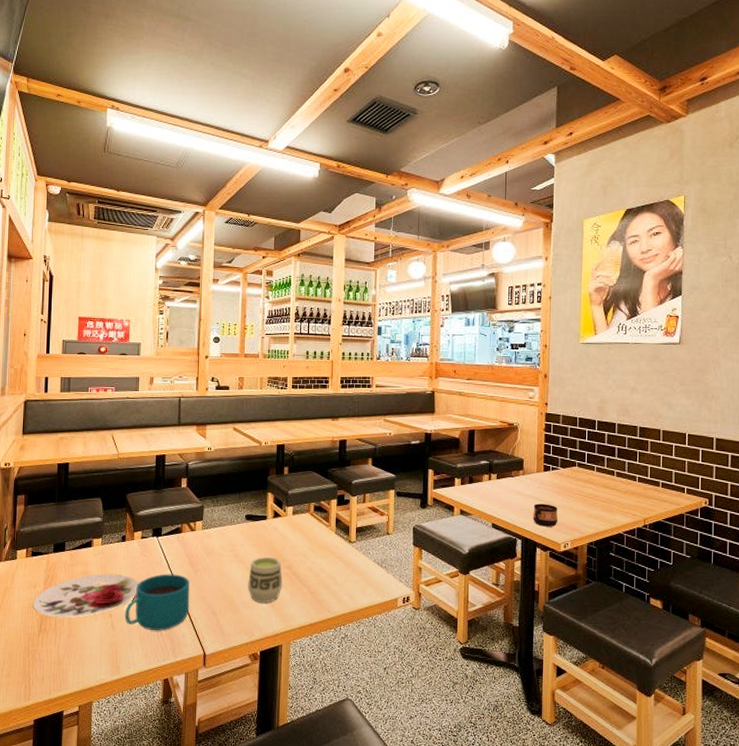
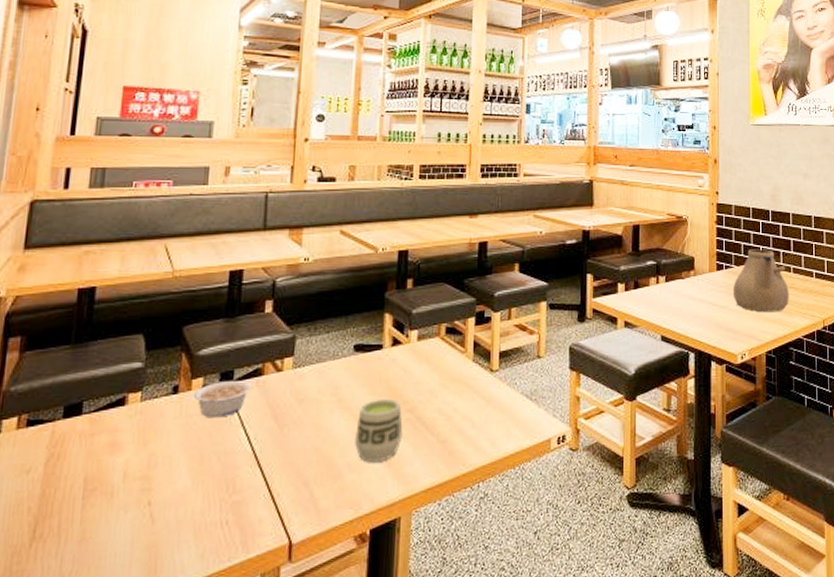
plate: present [33,573,139,618] -> none [23,441,196,516]
cup: present [125,574,190,631] -> none [171,433,273,519]
legume: none [135,534,175,561] -> present [193,380,252,418]
cup: present [533,503,558,527] -> none [706,308,733,336]
teapot: none [558,454,612,510] -> present [733,249,789,313]

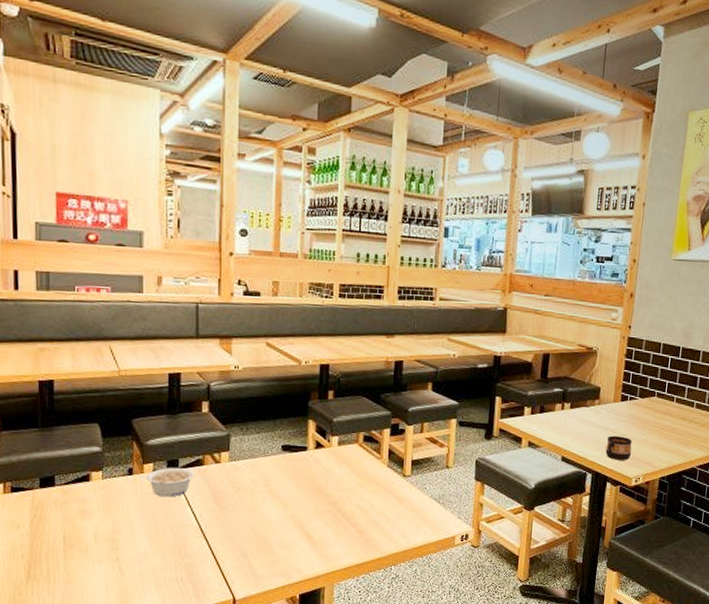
cup: present [355,398,403,463] -> none [285,492,326,543]
cup: none [706,308,733,336] -> present [605,435,632,461]
teapot: present [733,249,789,313] -> none [634,383,690,443]

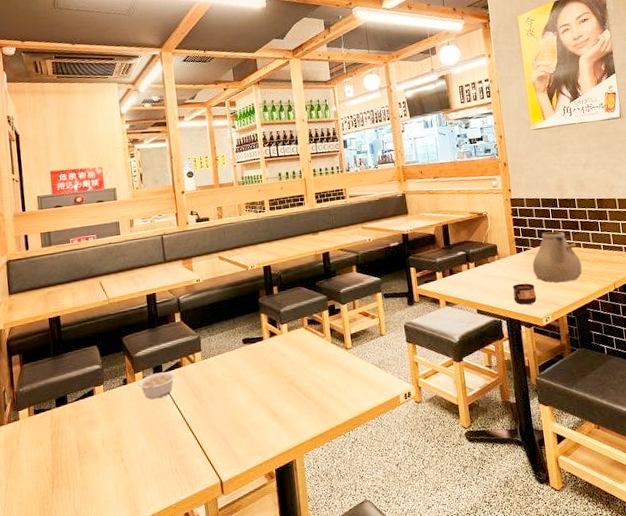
teapot: none [634,383,690,443] -> present [532,231,582,283]

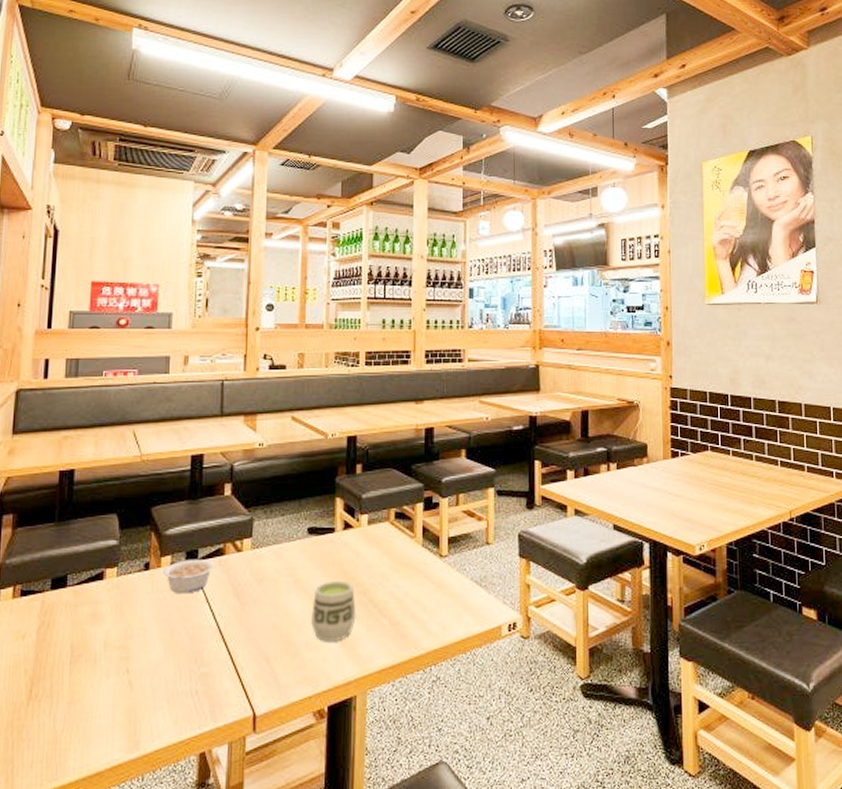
cup: none [254,375,288,422] -> present [311,580,356,642]
cup: present [512,283,536,305] -> none [661,497,690,526]
teapot: present [532,231,582,283] -> none [689,436,751,503]

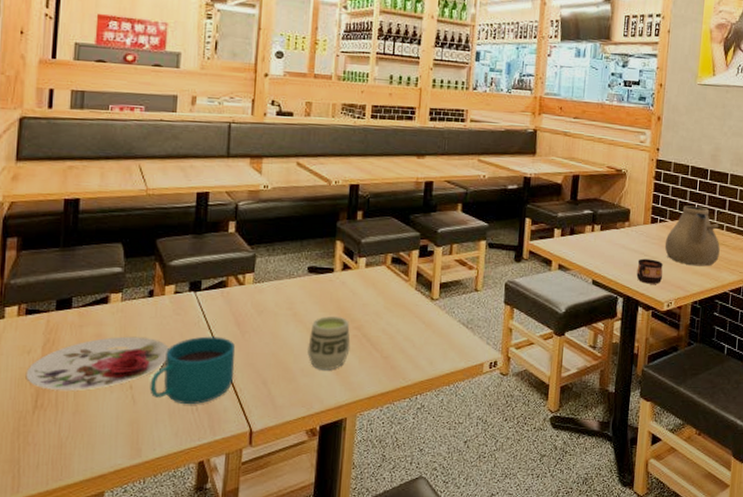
plate: none [20,614,166,678] -> present [25,336,169,391]
cup: none [147,610,236,688] -> present [150,336,236,405]
legume: present [162,558,215,594] -> none [166,289,218,321]
cup: none [661,497,690,526] -> present [636,258,663,284]
teapot: none [689,436,751,503] -> present [664,205,720,267]

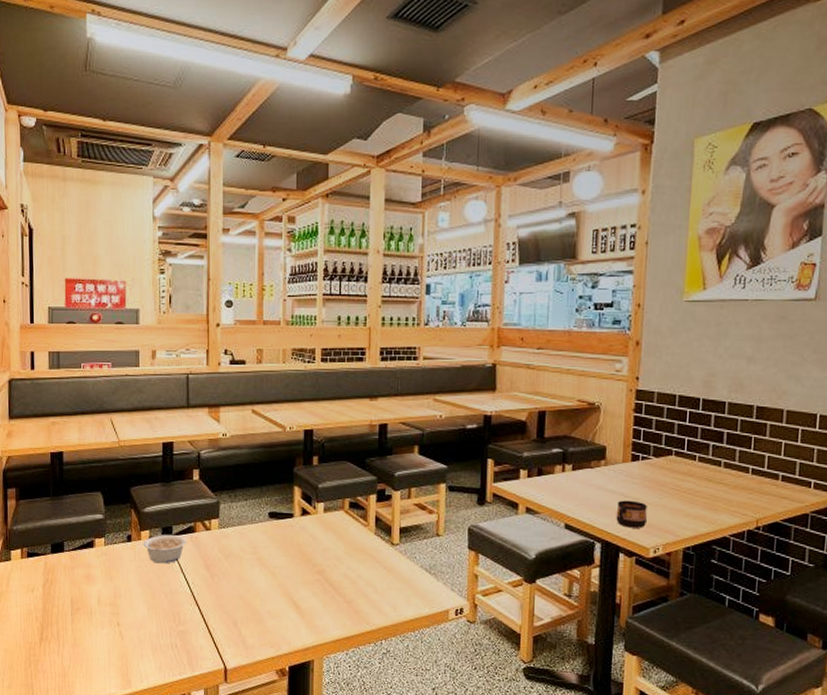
plate: present [25,336,169,391] -> none [31,577,148,626]
cup: present [150,336,236,405] -> none [134,578,207,642]
legume: none [166,289,218,321] -> present [143,534,188,564]
cup: present [307,315,350,370] -> none [273,560,313,613]
teapot: present [664,205,720,267] -> none [648,440,717,508]

